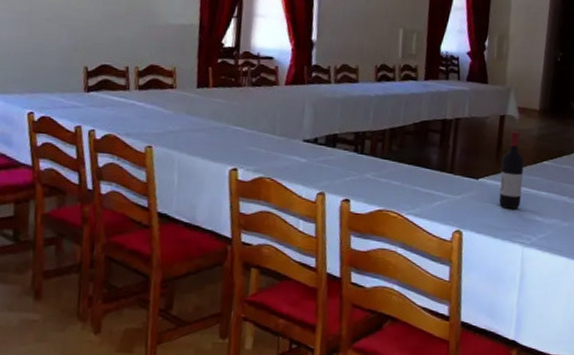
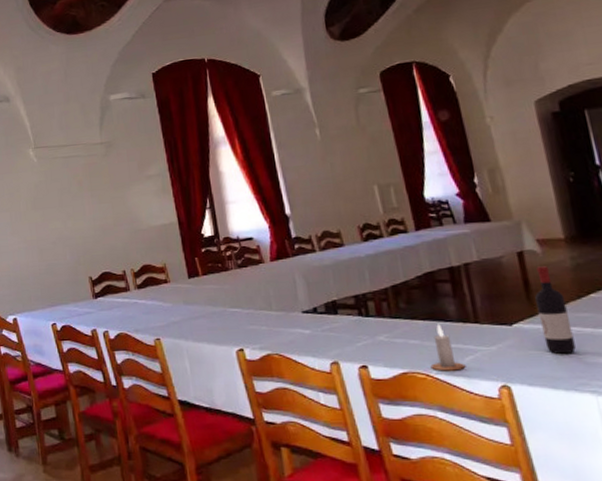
candle: none [403,169,432,214] -> present [430,324,466,371]

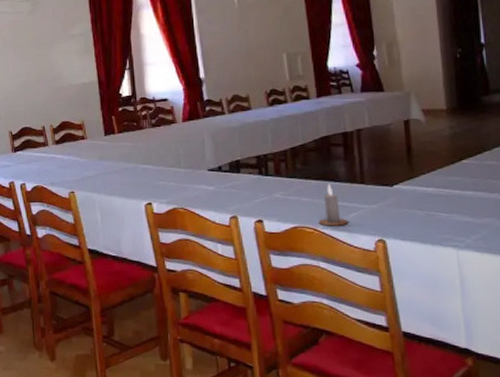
wine bottle: present [535,266,576,354] -> none [415,134,445,212]

